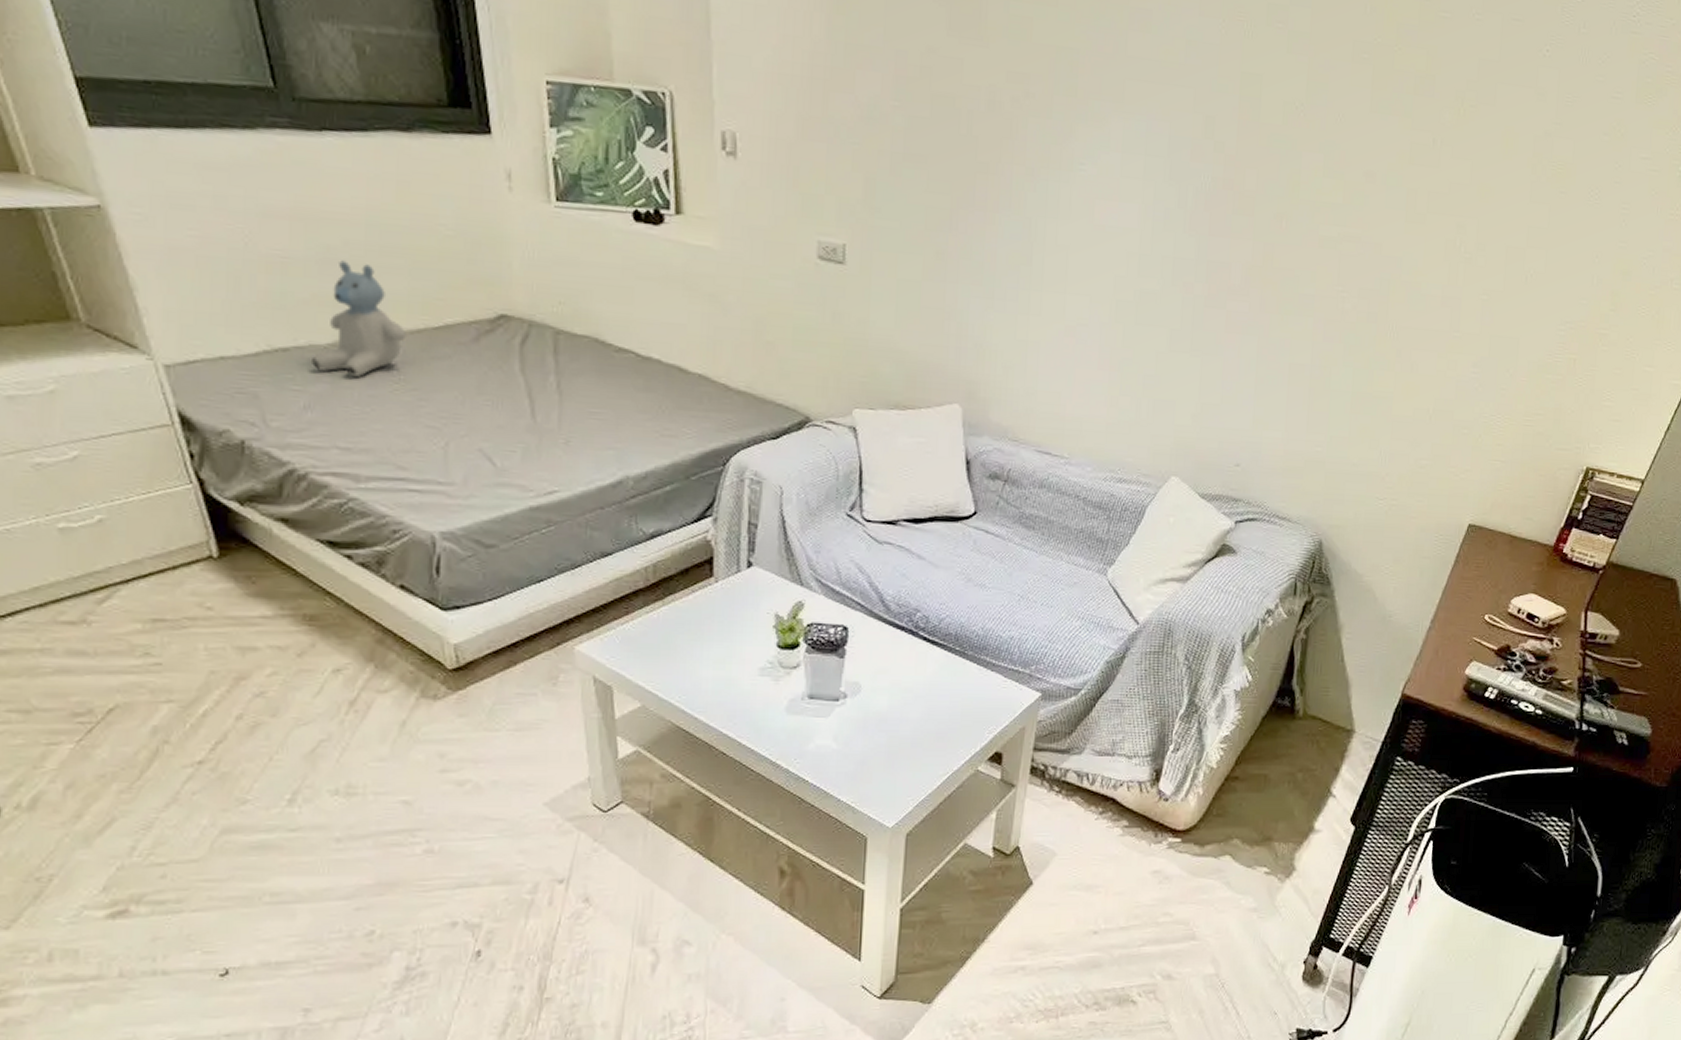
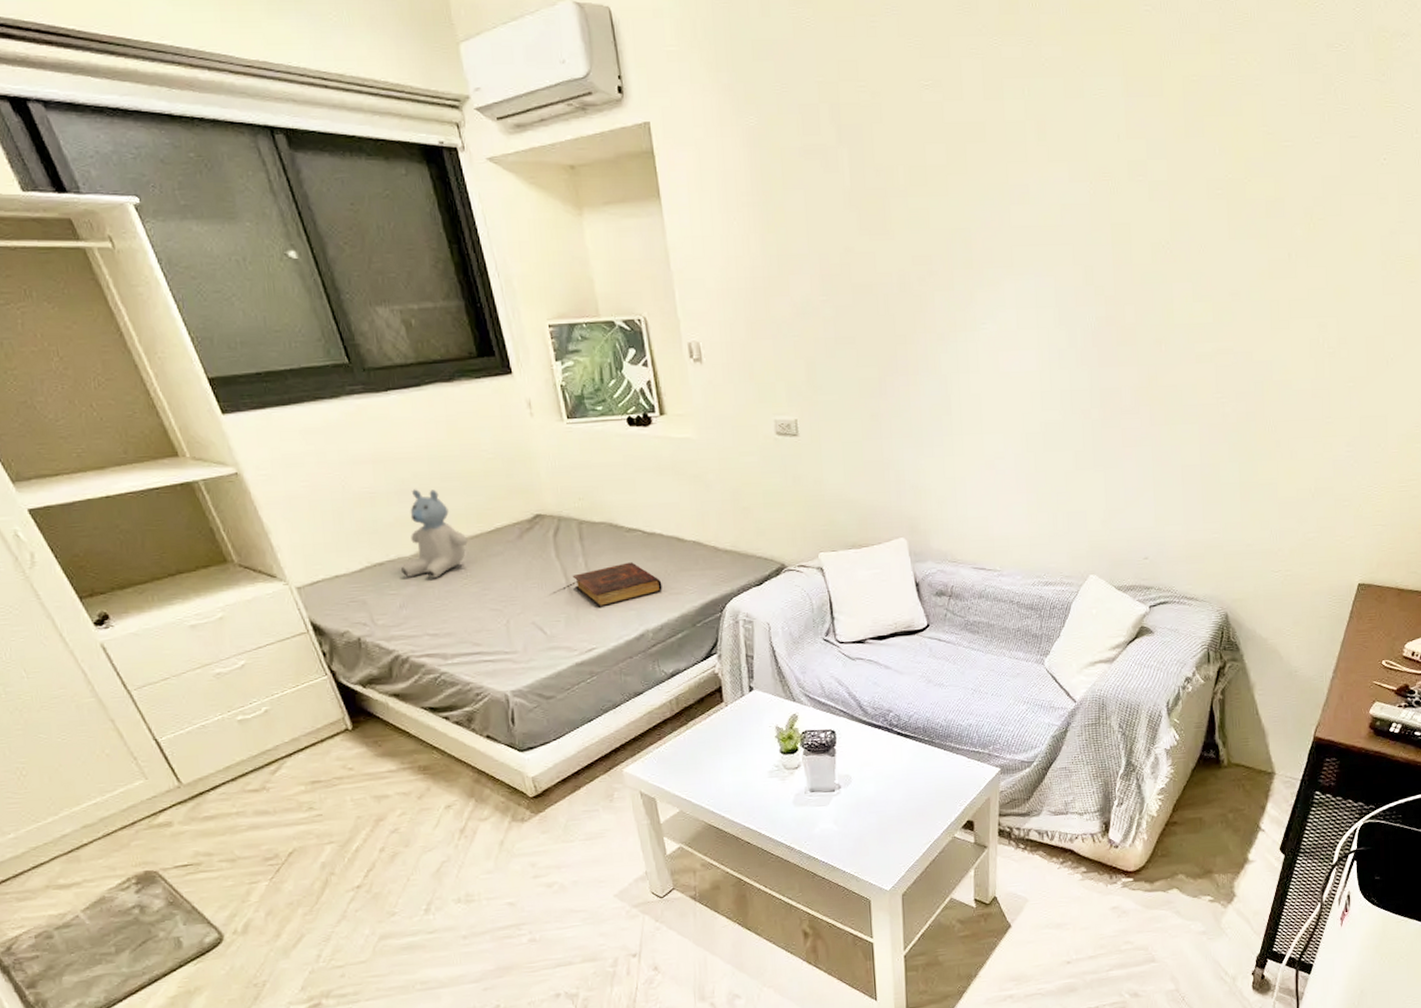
book: none [538,389,653,441] -> present [572,562,662,607]

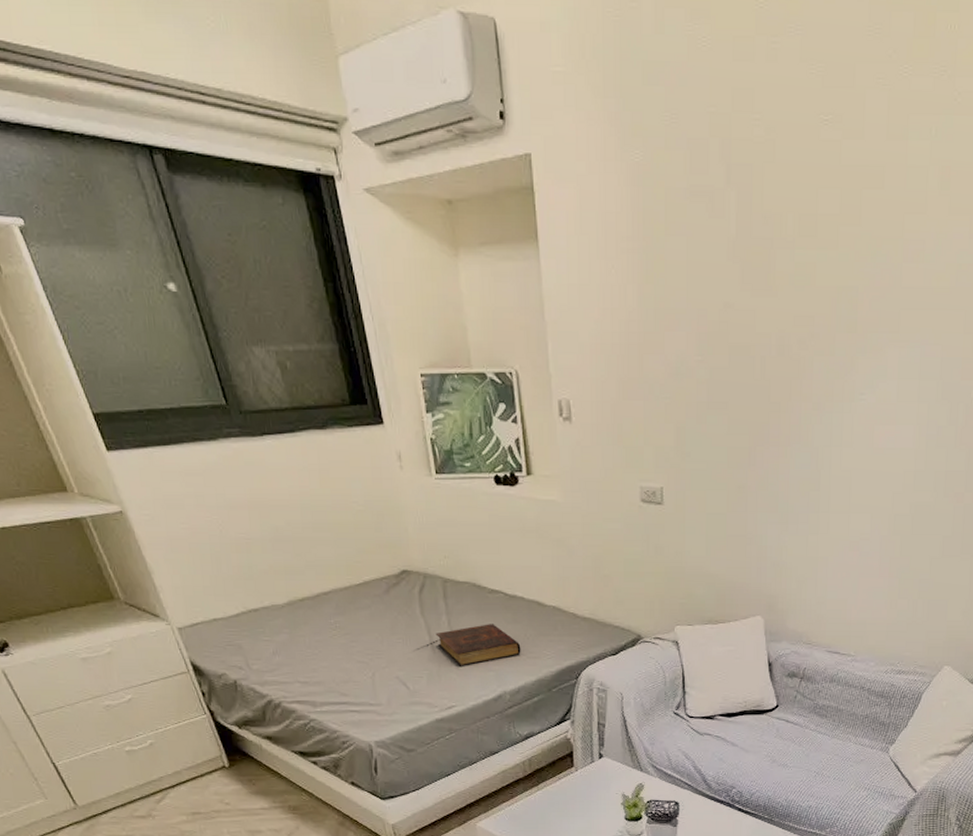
stuffed bear: present [401,489,468,578] -> none [275,537,337,627]

